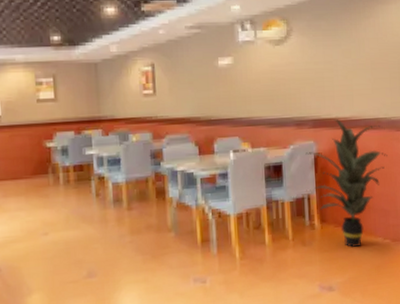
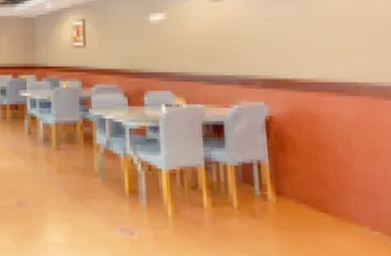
indoor plant: present [305,119,388,247] -> none [253,81,373,234]

